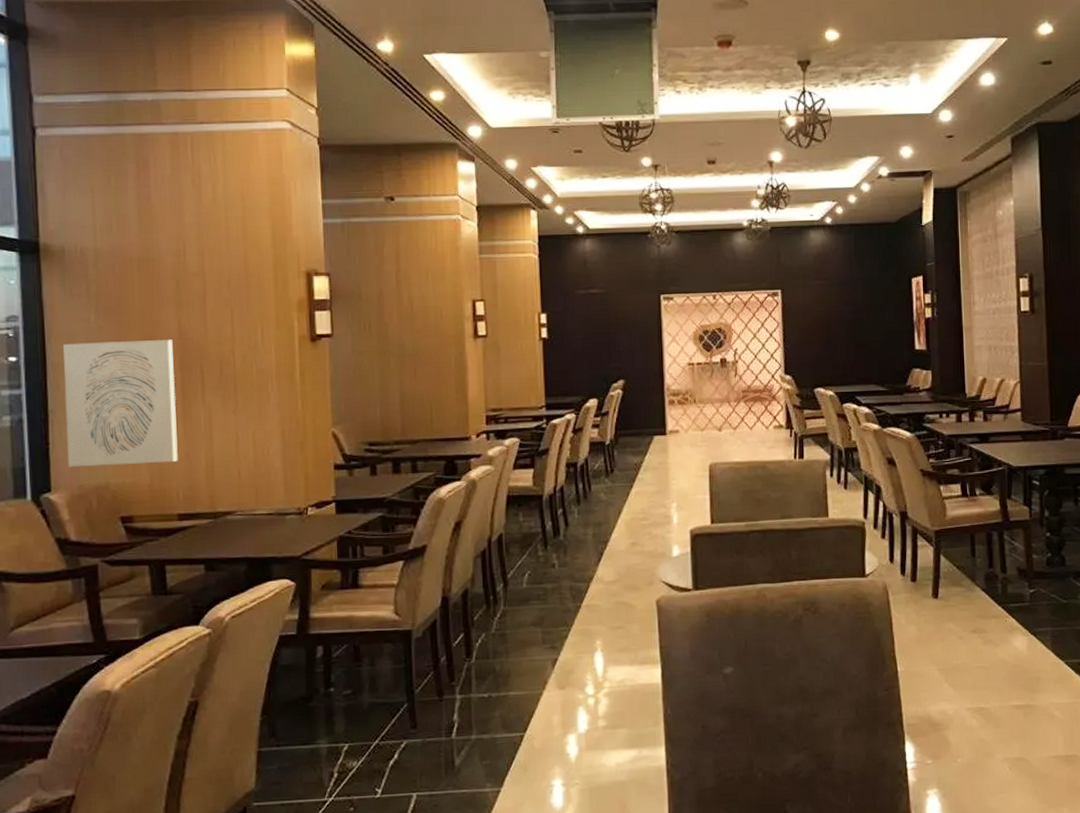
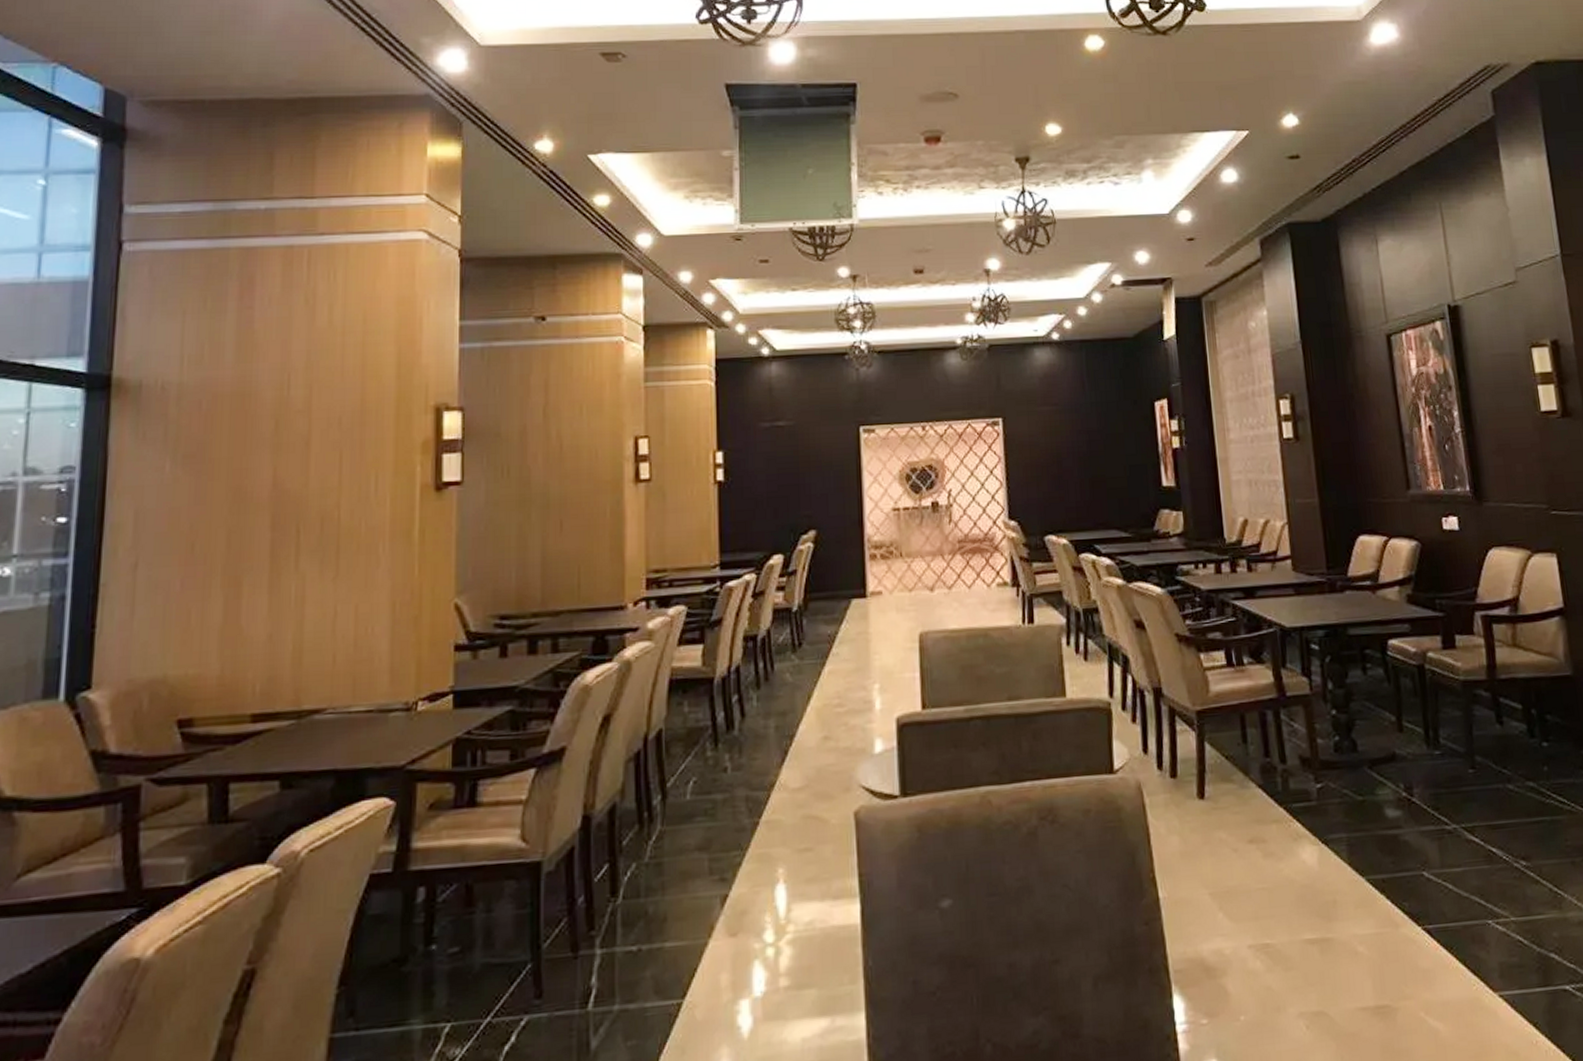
wall art: present [63,340,178,467] -> none [117,492,264,657]

